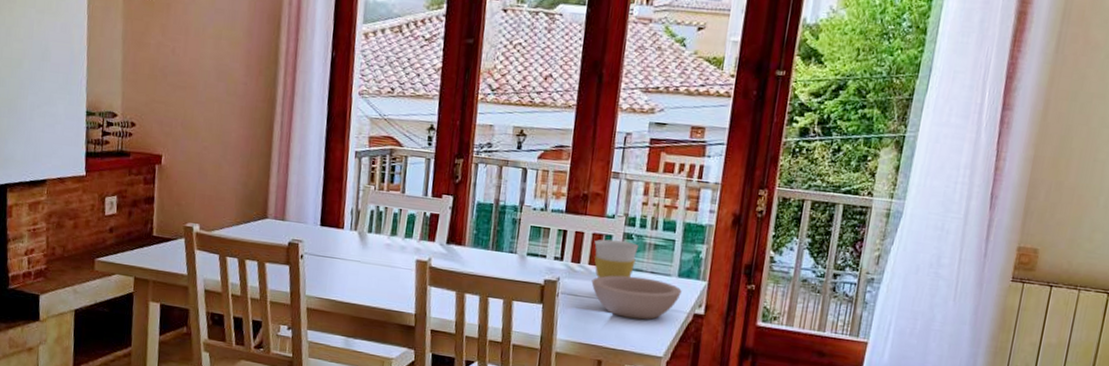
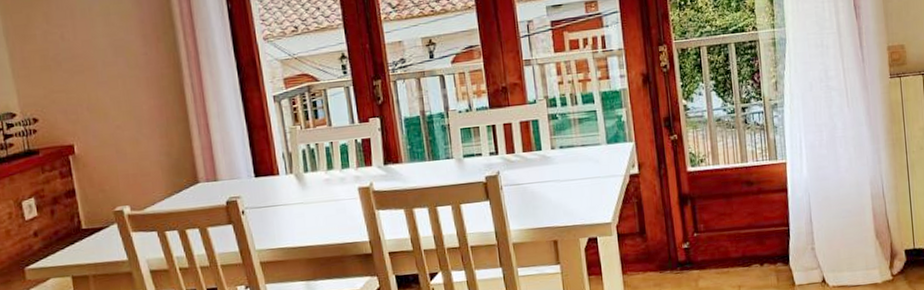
bowl: present [591,275,682,320] -> none [529,151,614,195]
cup: present [594,239,639,278] -> none [523,122,566,163]

